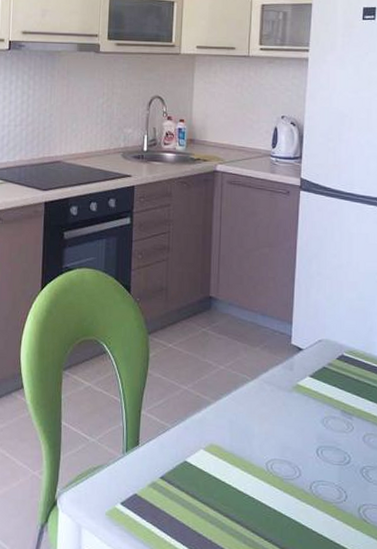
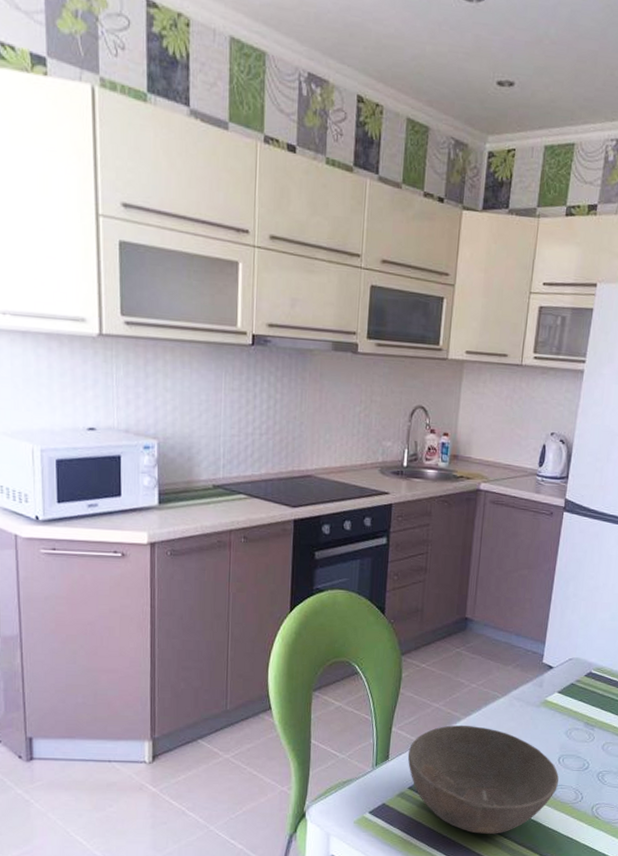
bowl: none [158,409,319,535] -> present [407,725,559,834]

